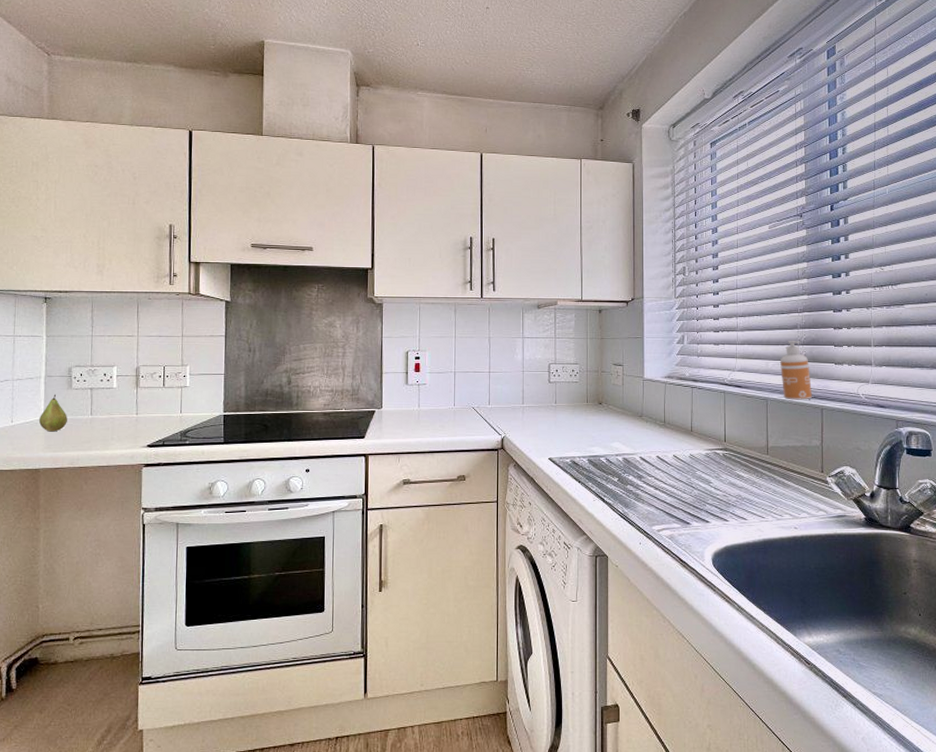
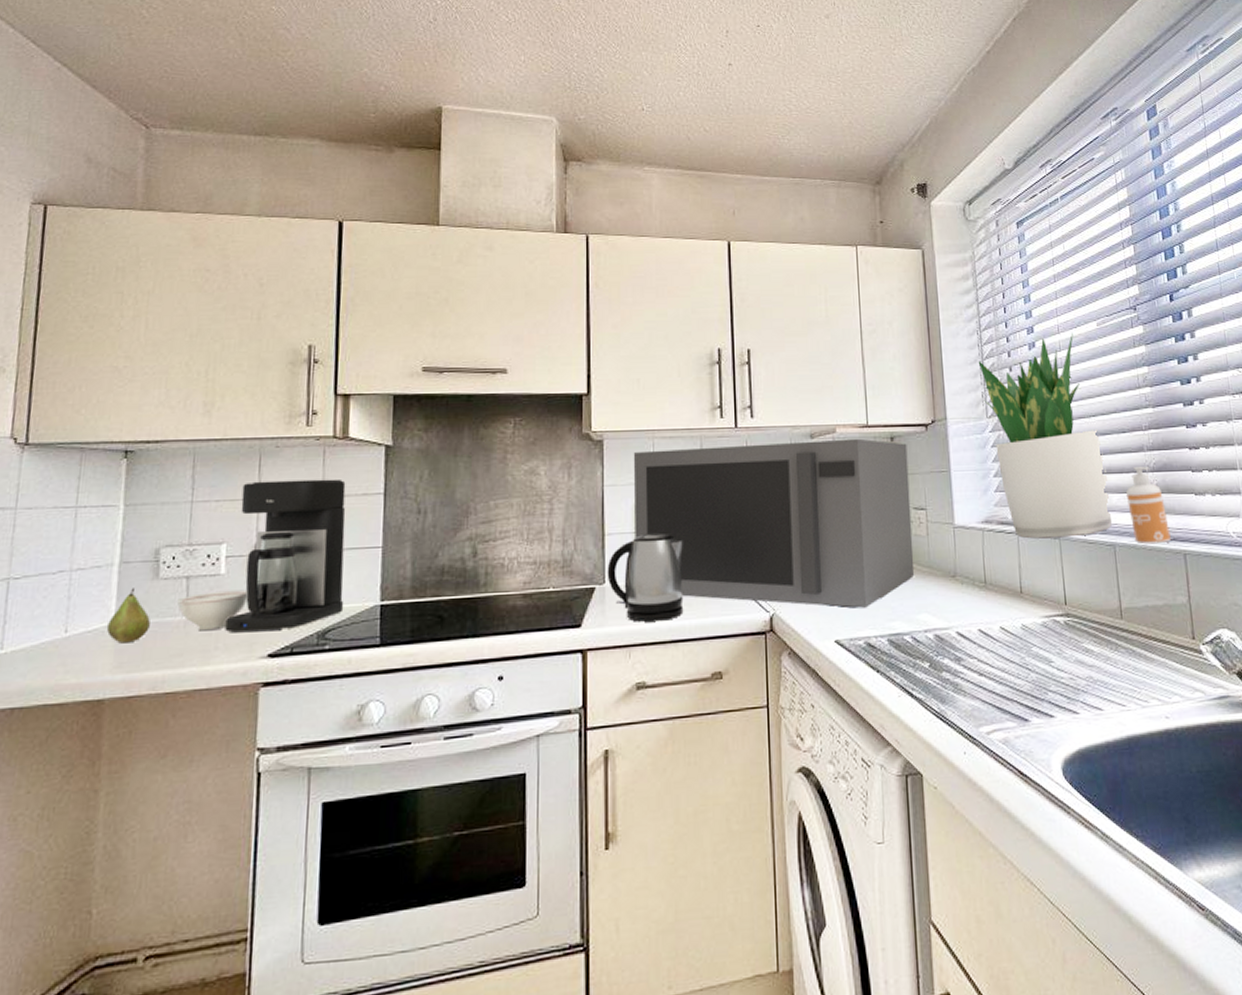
bowl: none [85,399,133,427] -> present [177,589,248,631]
coffee maker: none [118,323,199,428] -> present [225,479,346,632]
kettle: none [384,373,441,437] -> present [607,532,684,622]
microwave: none [404,310,611,436] -> present [633,438,915,608]
planter: none [671,233,767,392] -> present [978,332,1113,539]

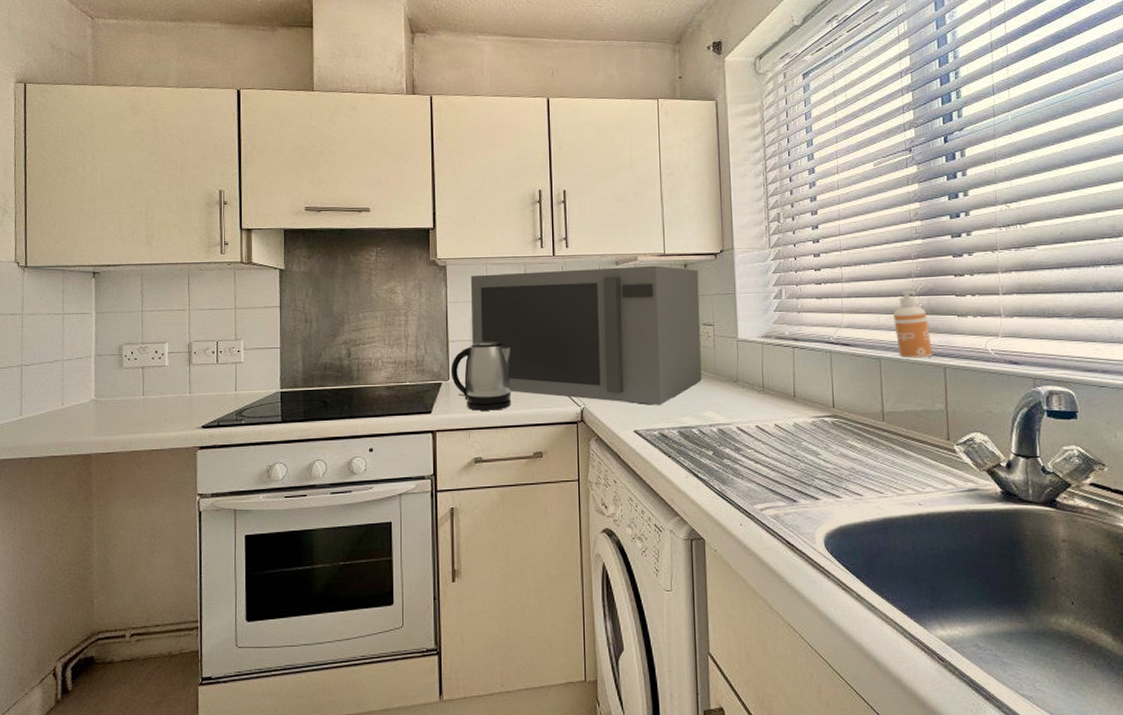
fruit: present [107,588,150,644] -> none [90,374,119,414]
bowl: present [177,589,248,631] -> none [137,377,185,407]
coffee maker: present [225,479,346,632] -> none [171,295,254,408]
planter: present [978,332,1113,539] -> none [763,172,880,352]

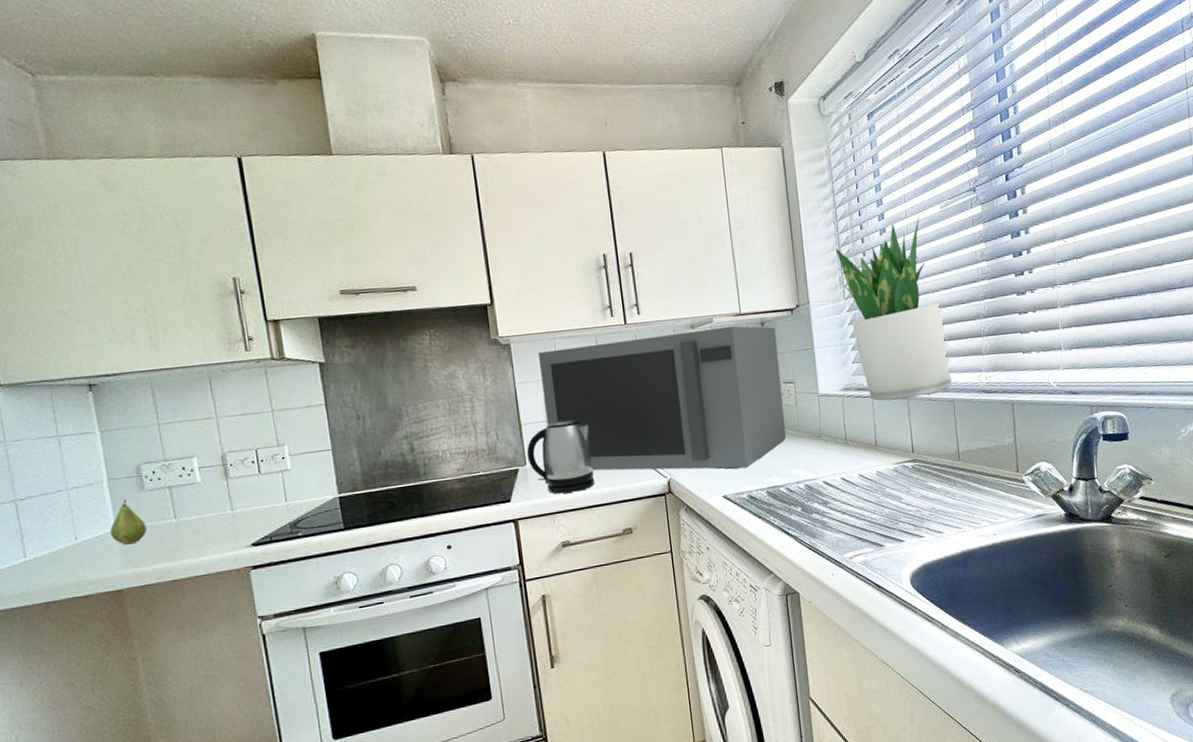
fruit: none [90,374,119,414] -> present [110,499,147,545]
planter: none [763,172,880,352] -> present [835,216,953,401]
soap dispenser: present [893,290,932,359] -> none [964,331,1001,399]

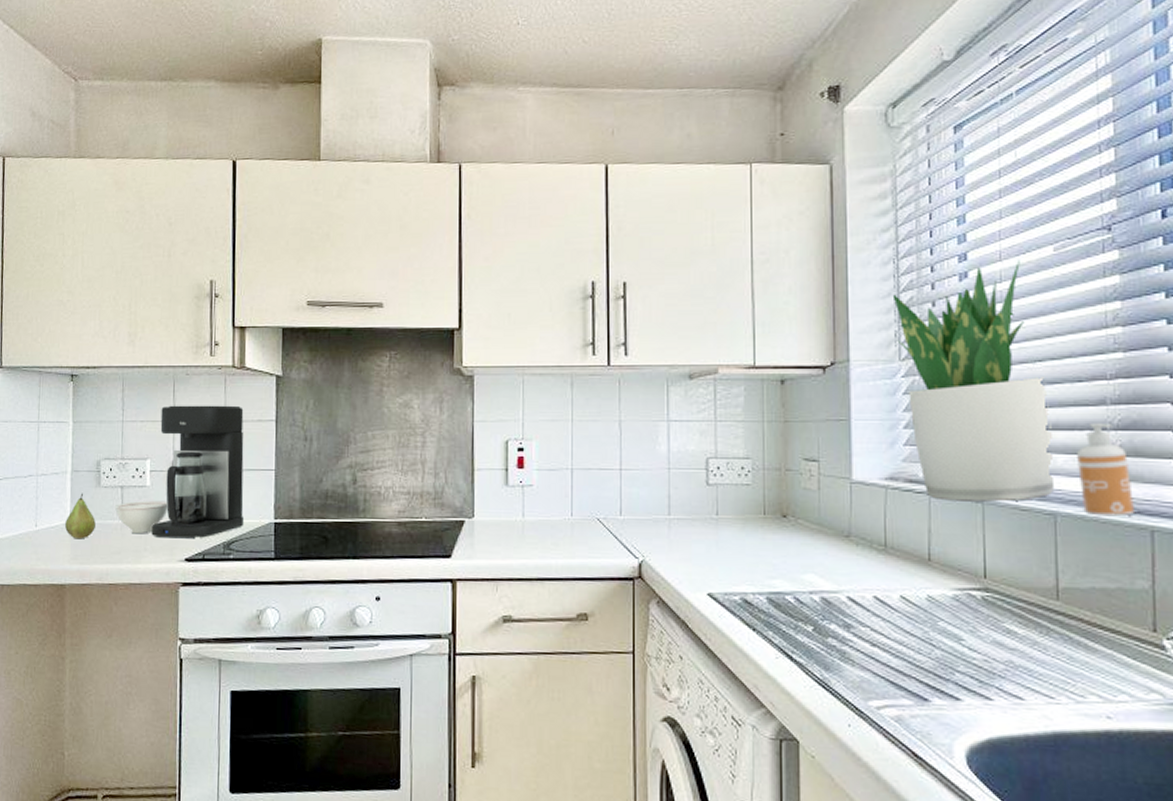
bowl: none [165,493,225,530] -> present [115,500,168,534]
coffee maker: none [200,394,309,529] -> present [151,405,245,538]
kettle: present [526,419,595,494] -> none [476,470,552,558]
microwave: present [537,325,787,471] -> none [503,380,802,562]
soap dispenser: none [964,331,1001,399] -> present [1077,422,1134,517]

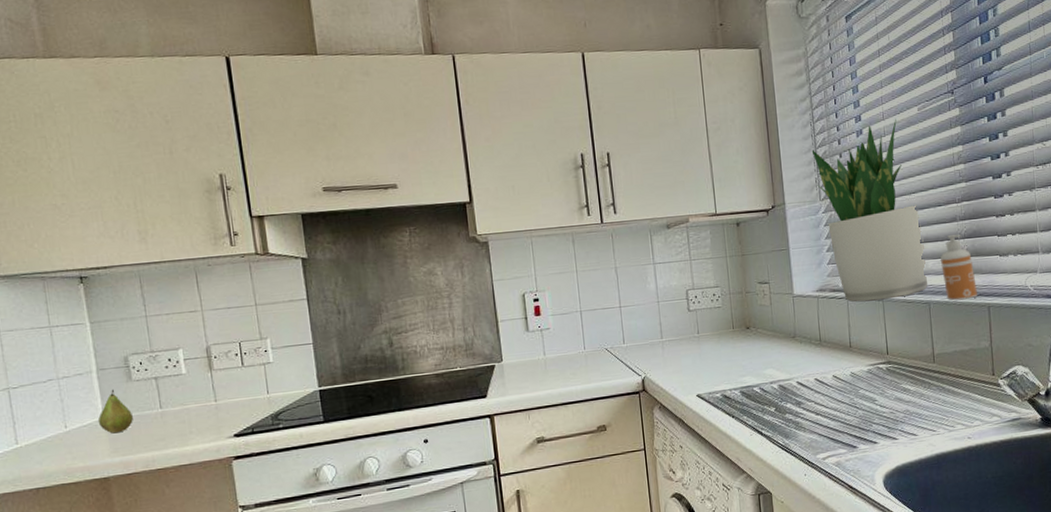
bowl: present [115,500,168,534] -> none [151,385,209,420]
coffee maker: present [151,405,245,538] -> none [186,289,290,419]

